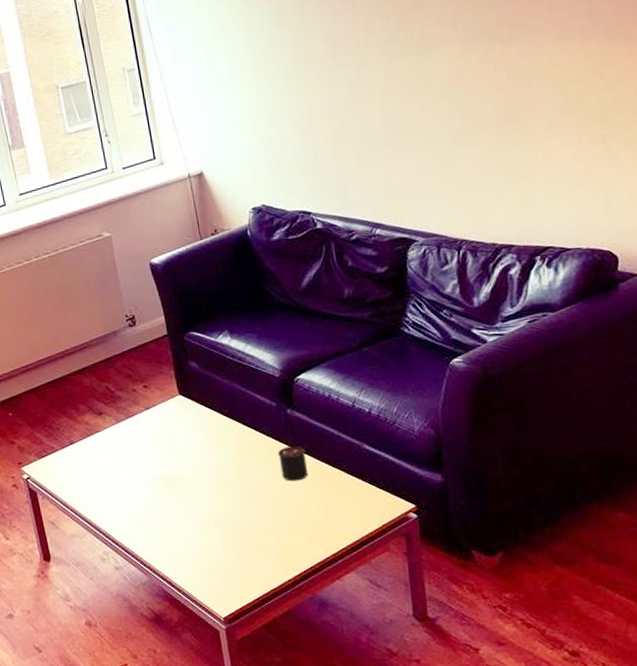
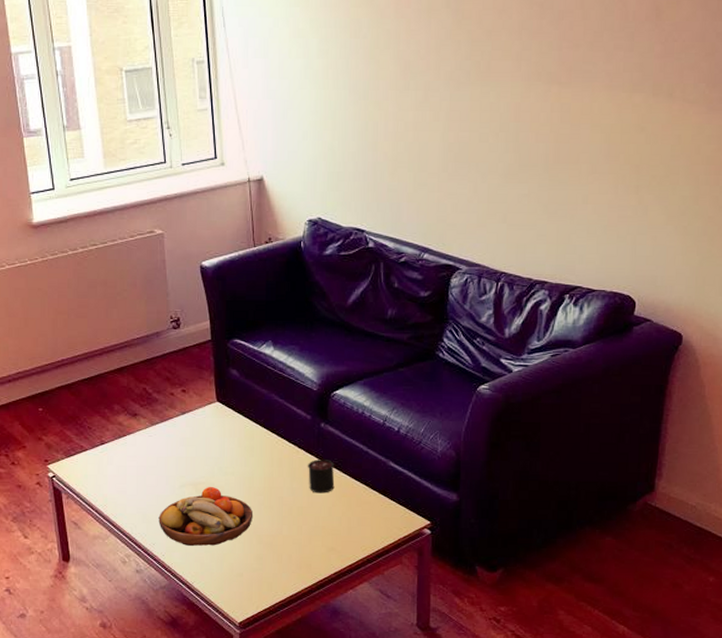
fruit bowl: none [132,479,228,541] -> present [158,486,254,546]

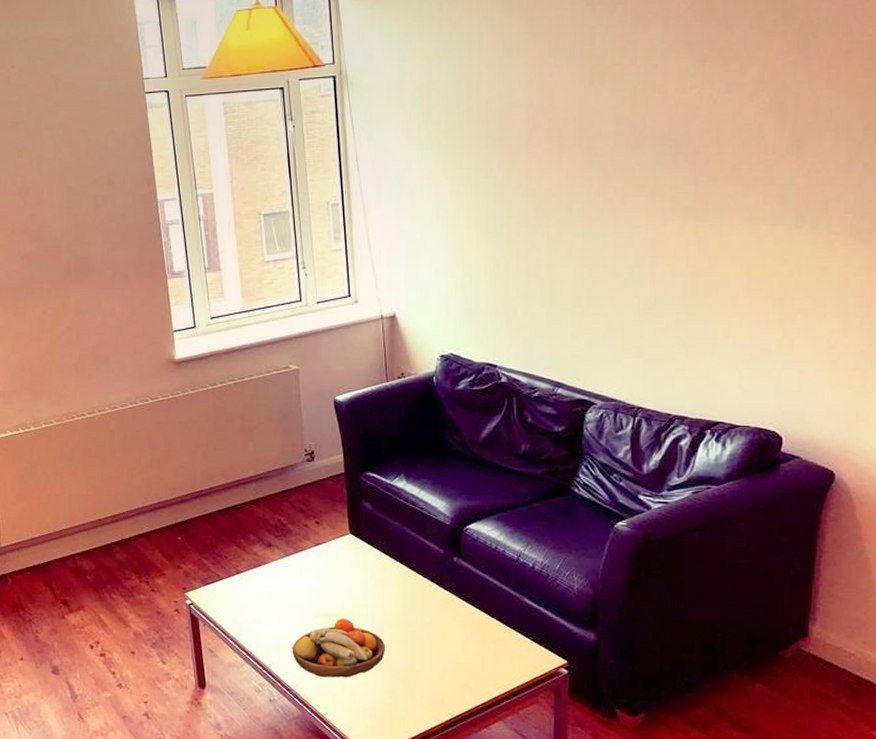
candle: present [307,457,335,493] -> none [440,592,468,629]

